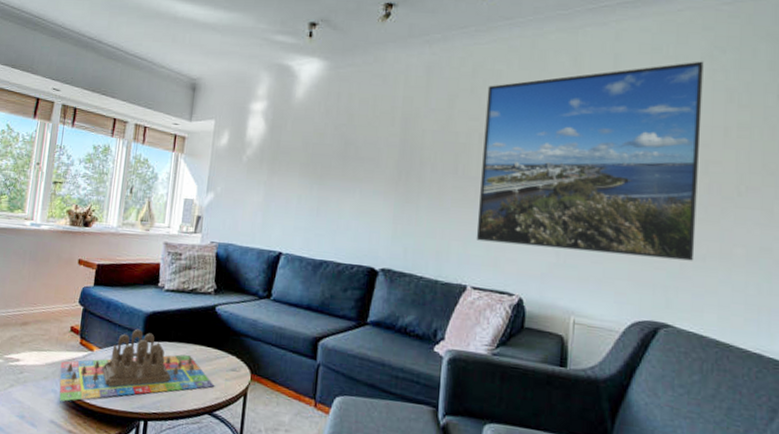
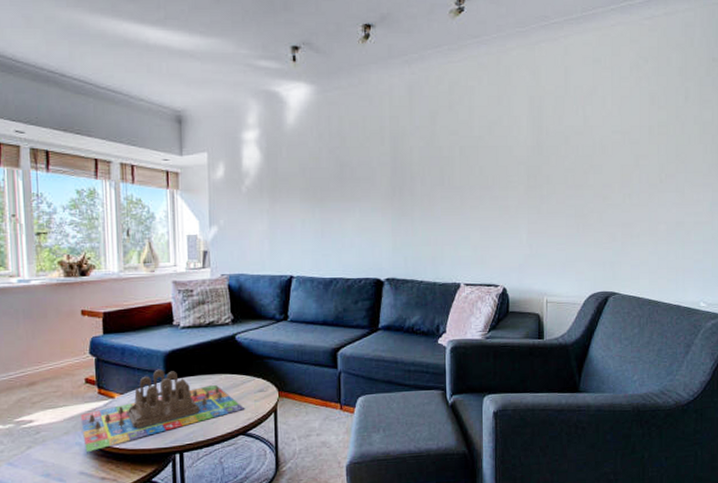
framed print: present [476,61,704,261] -> none [463,70,632,243]

